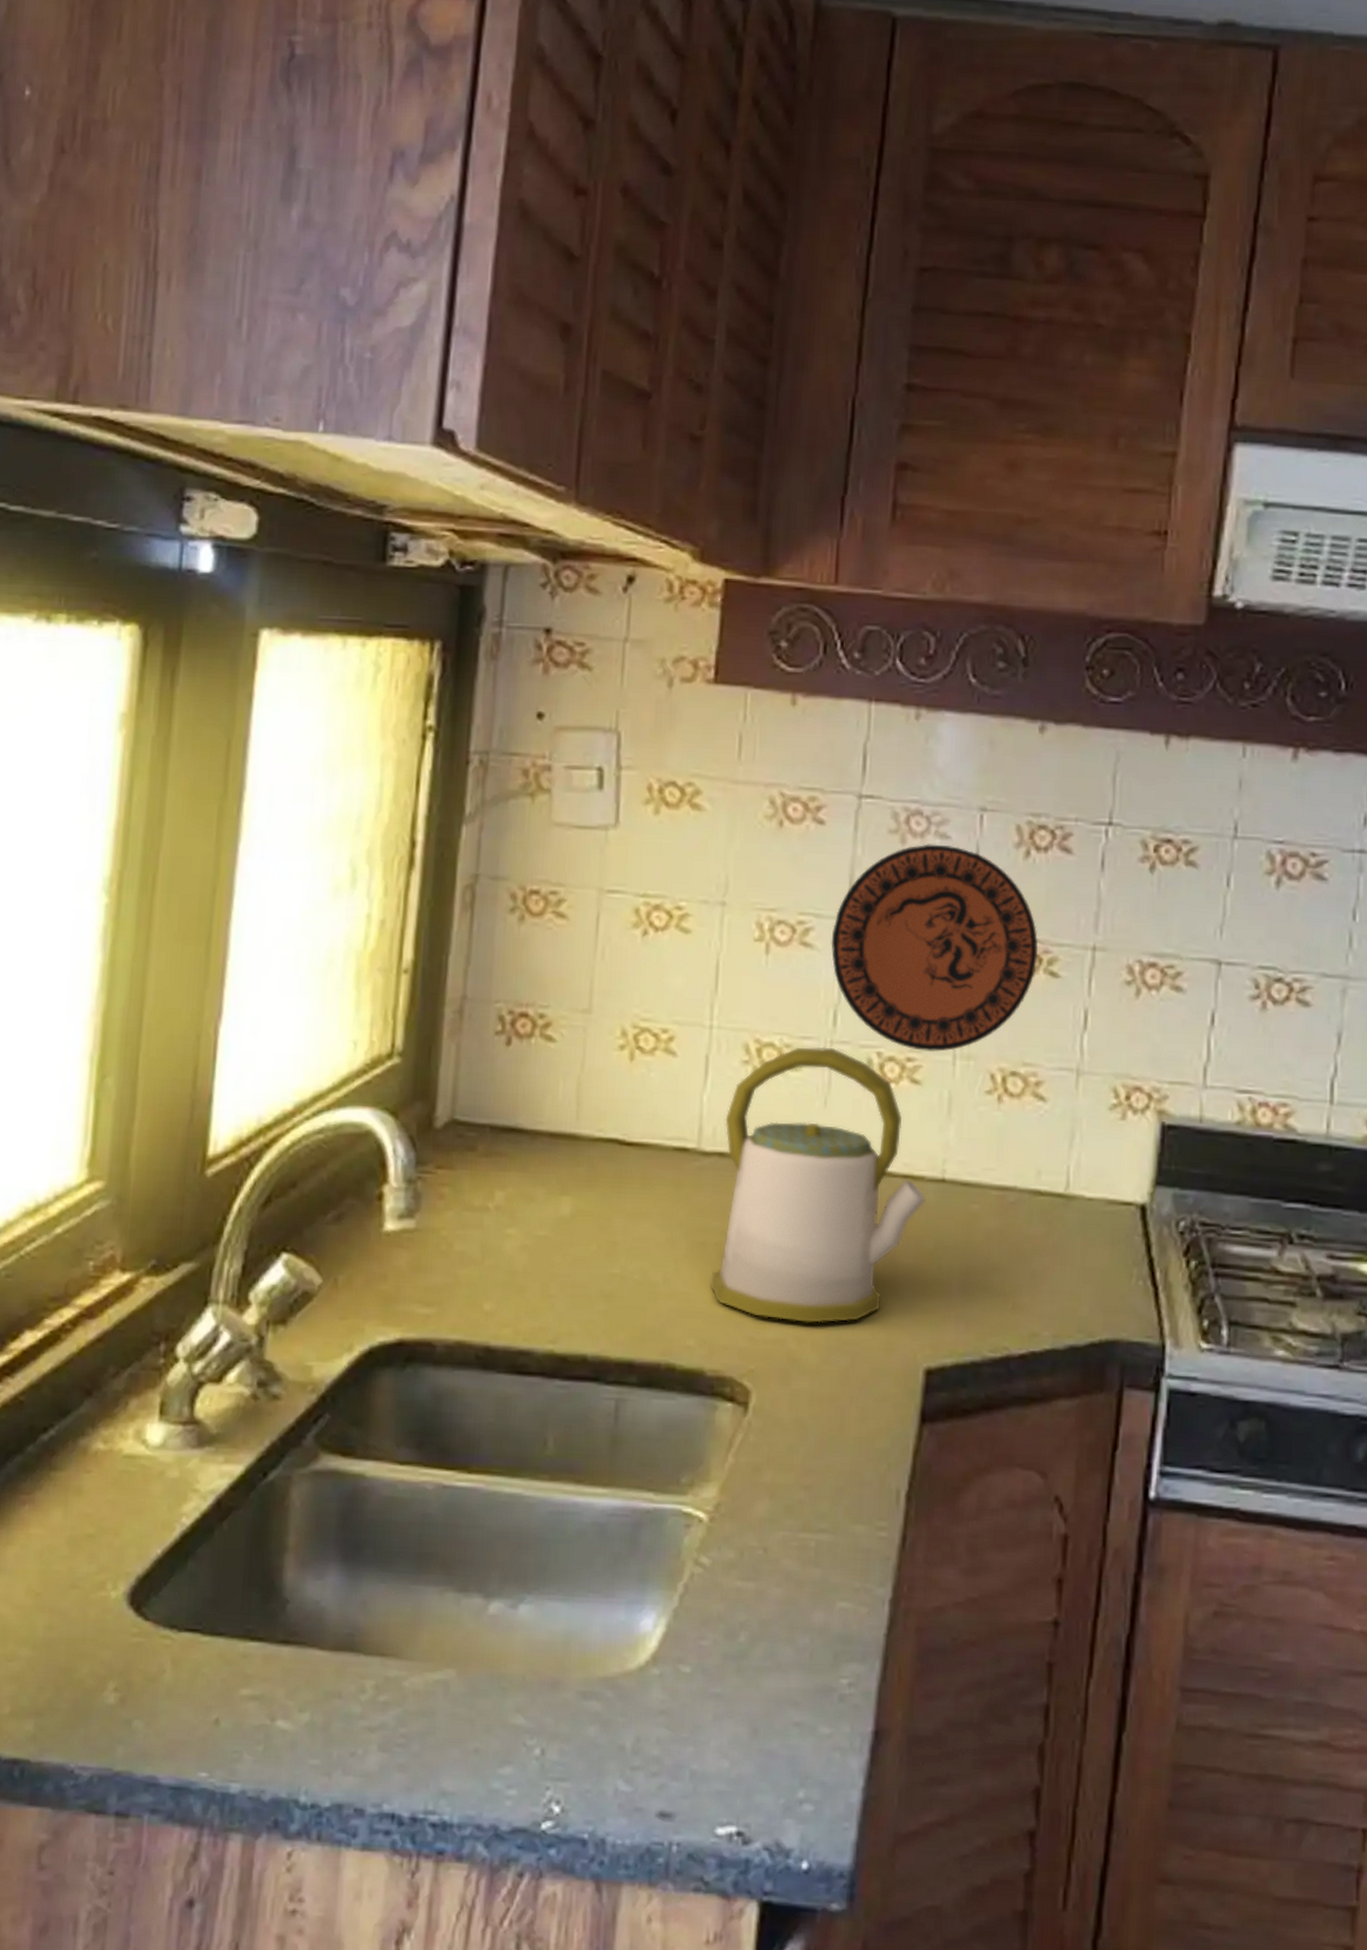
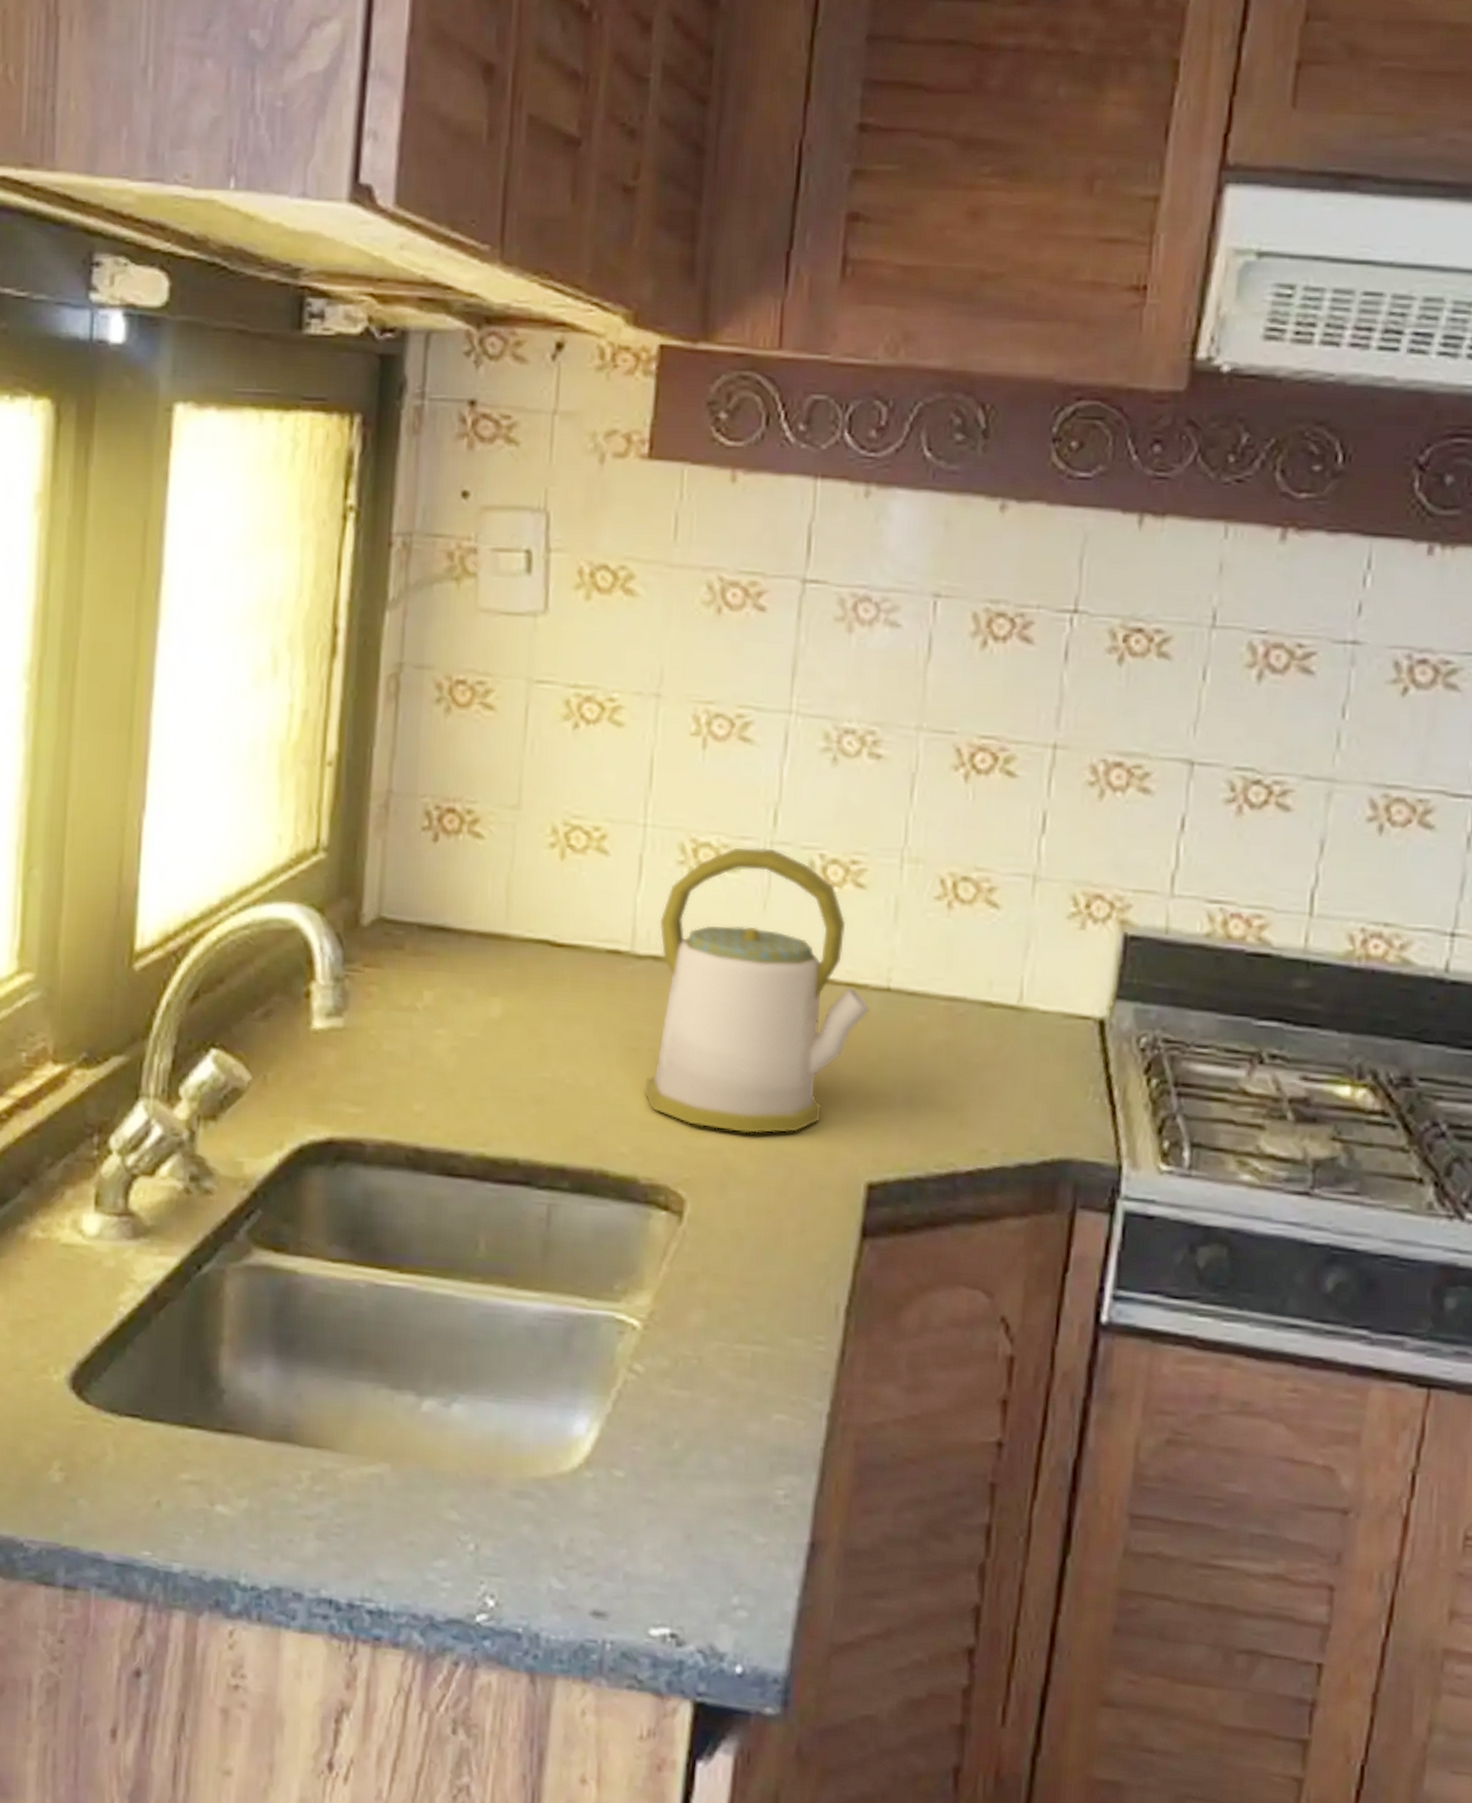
decorative plate: present [831,844,1039,1053] -> none [771,632,994,855]

